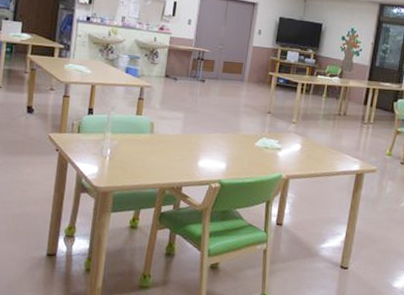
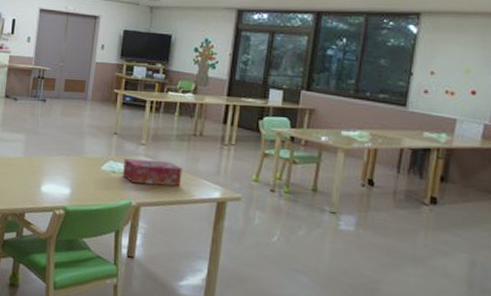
tissue box: none [274,135,328,161] -> present [122,158,183,187]

